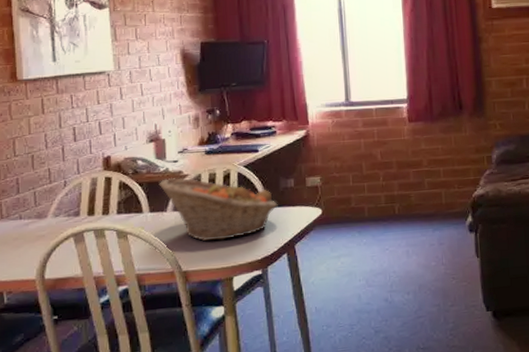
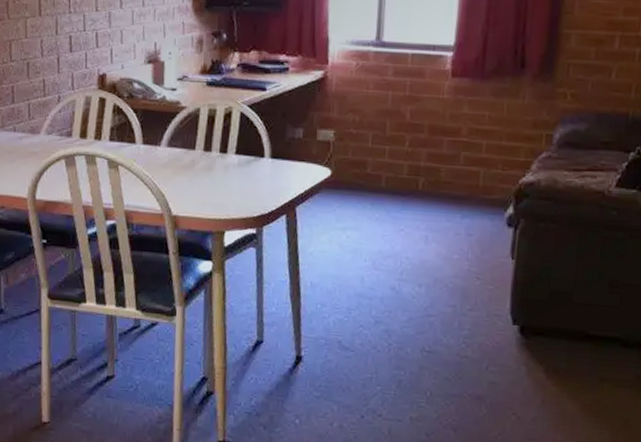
fruit basket: present [158,177,278,241] -> none [154,107,282,188]

